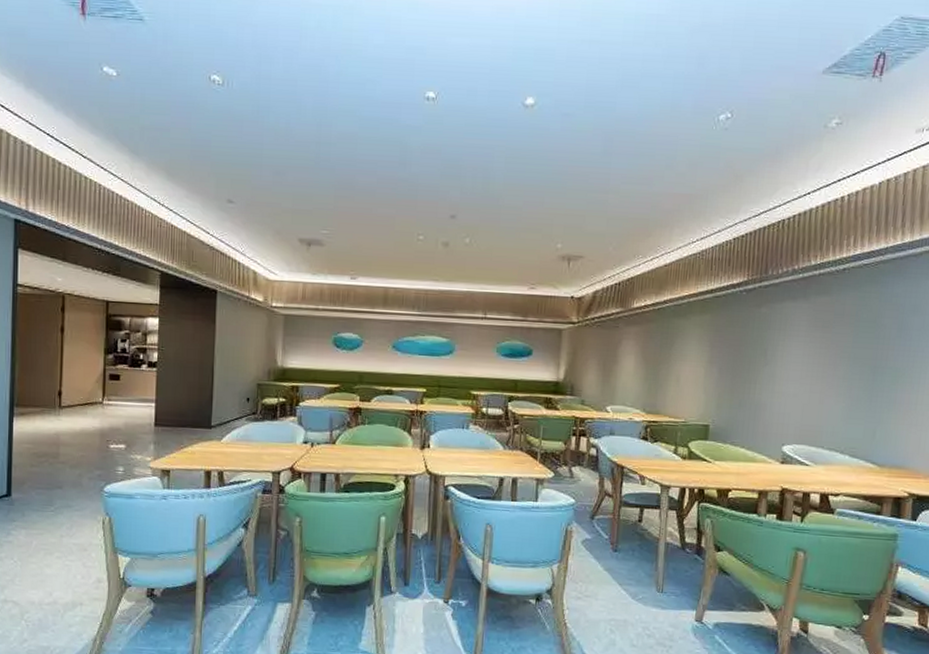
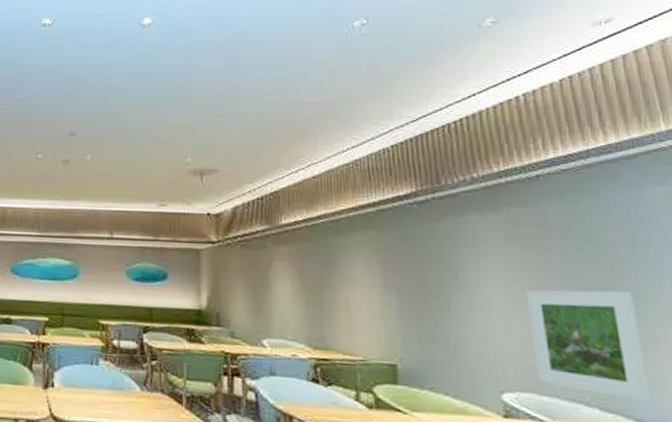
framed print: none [811,365,892,449] -> present [526,290,652,401]

